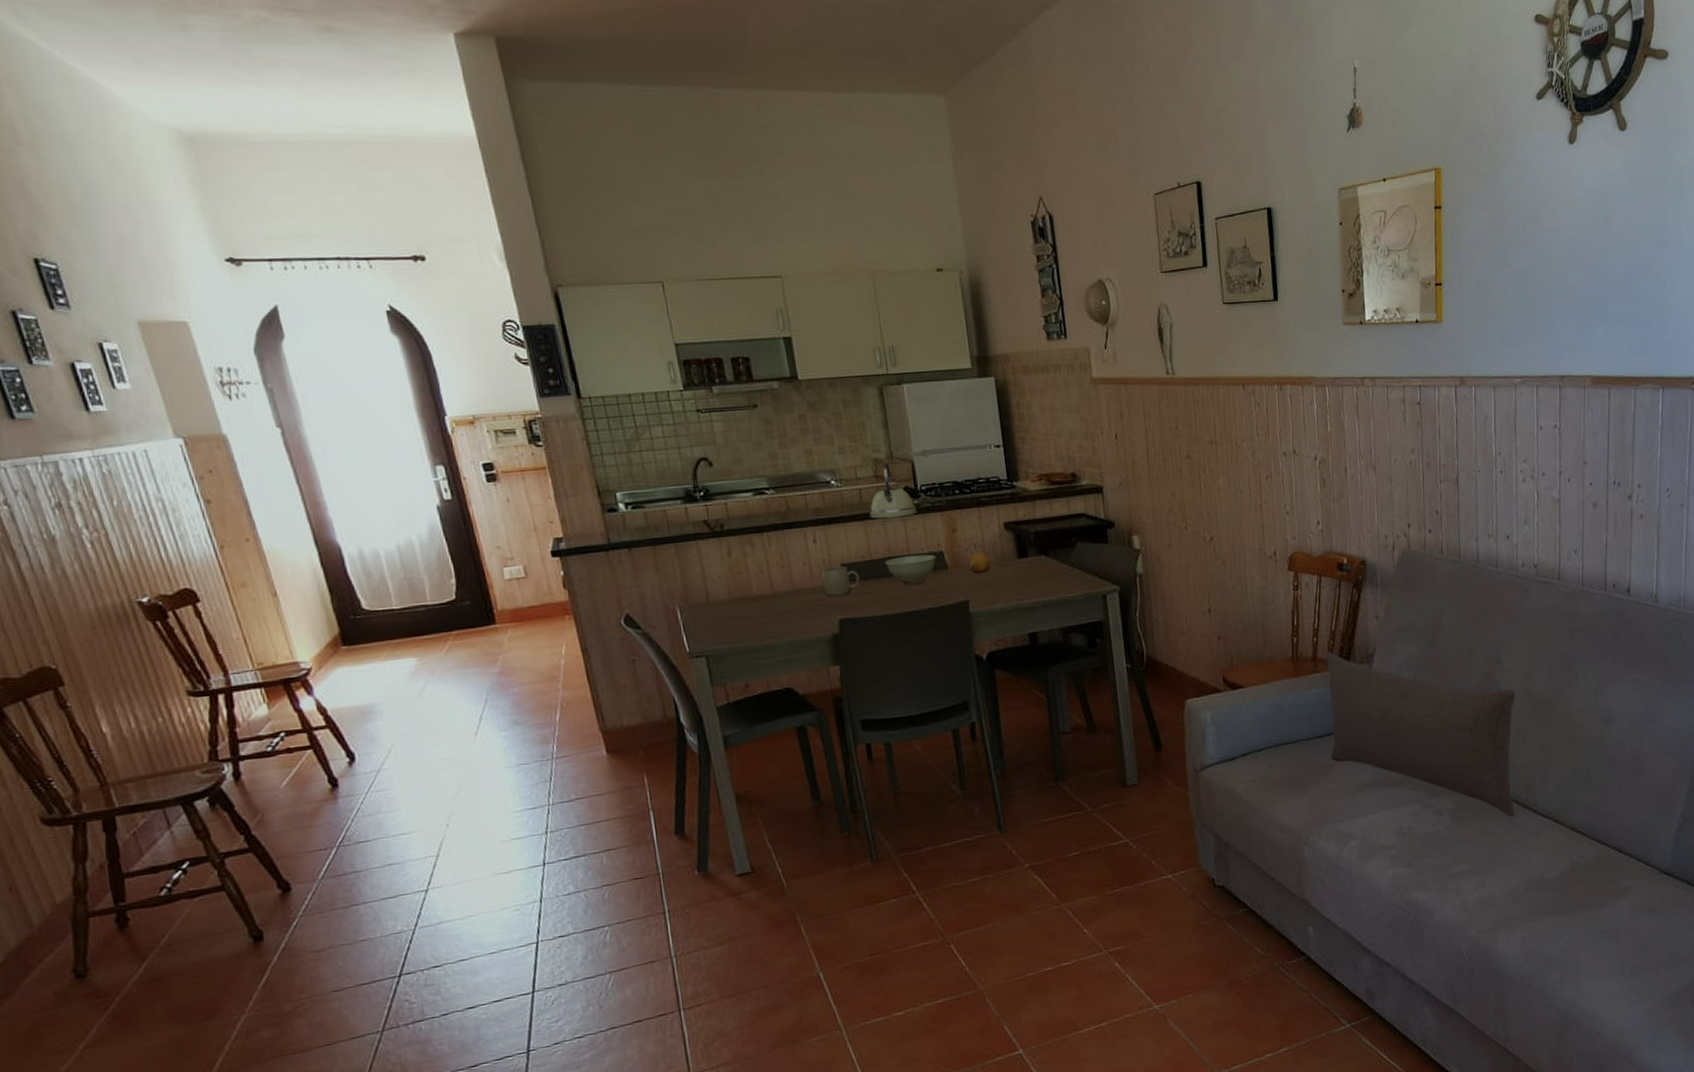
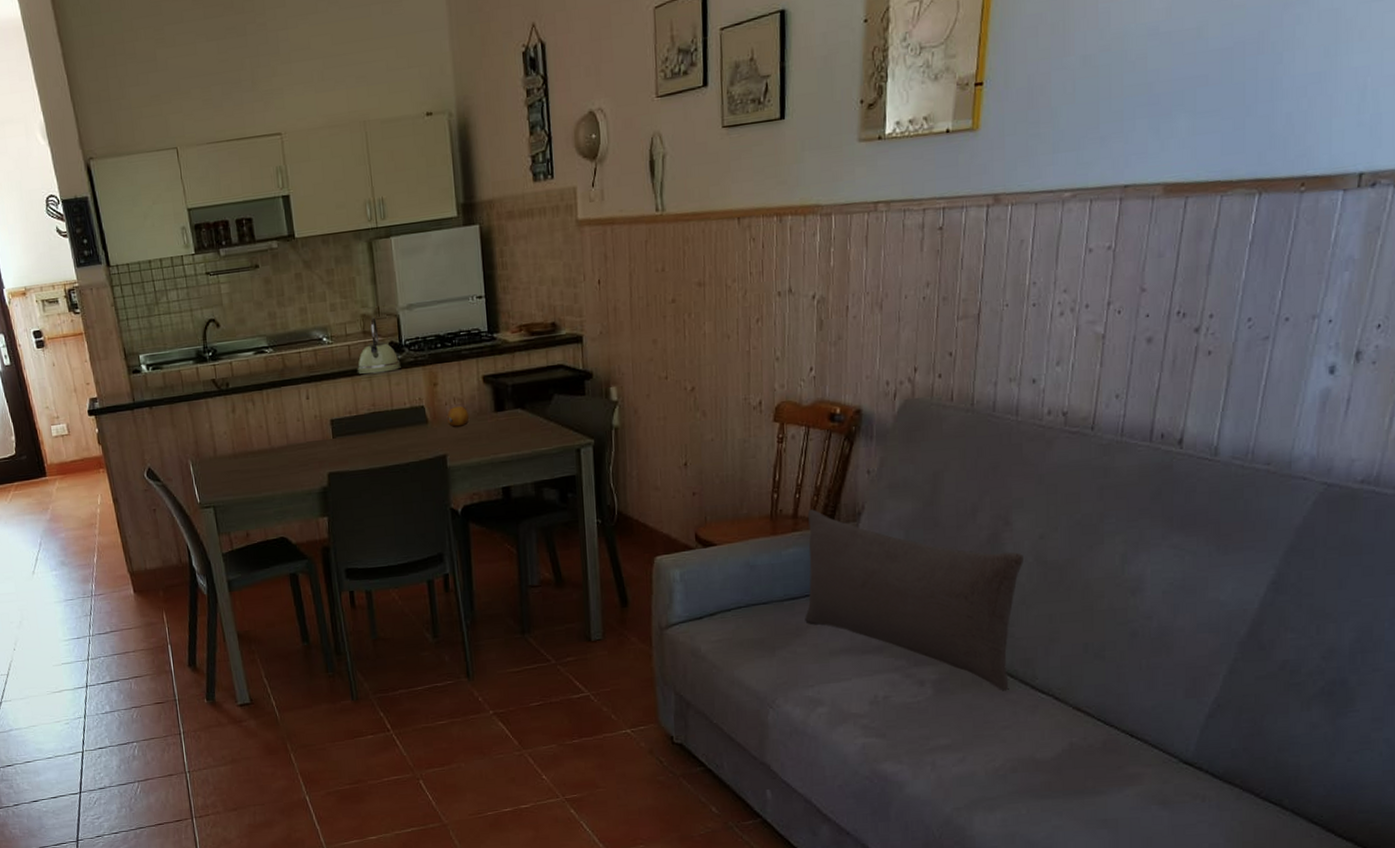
mug: present [821,566,860,599] -> none [312,422,347,453]
bowl: present [884,554,937,586] -> none [370,409,418,441]

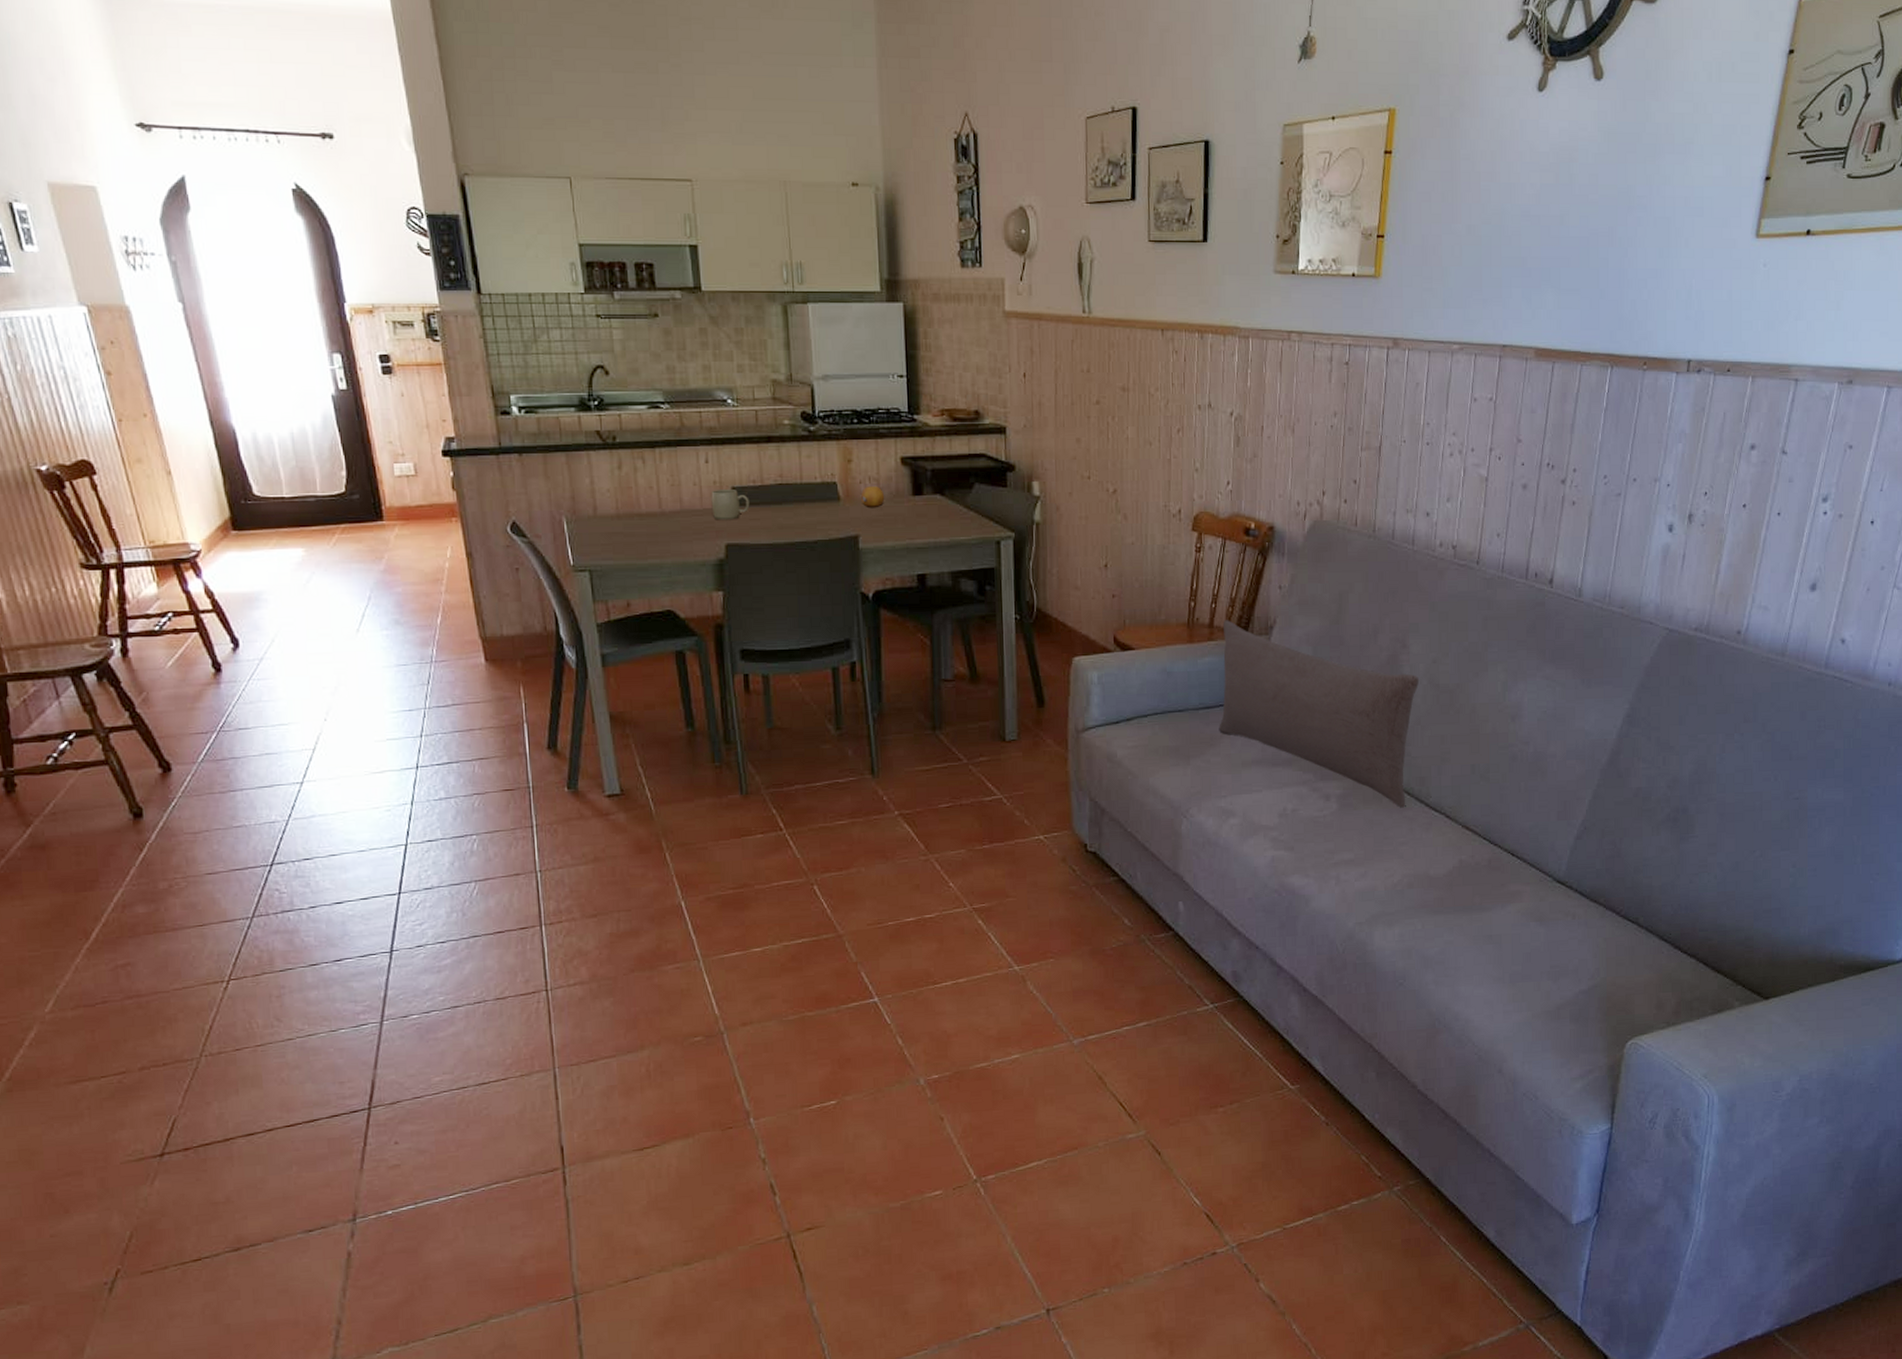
mug: none [312,422,347,453] -> present [711,490,750,522]
kettle: present [356,316,401,375] -> none [763,383,813,443]

